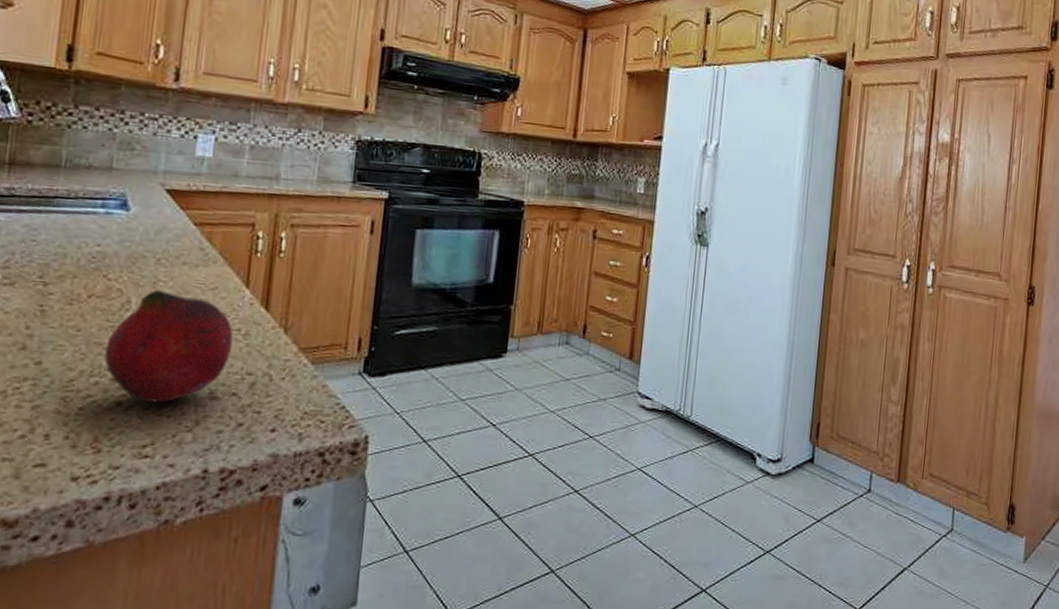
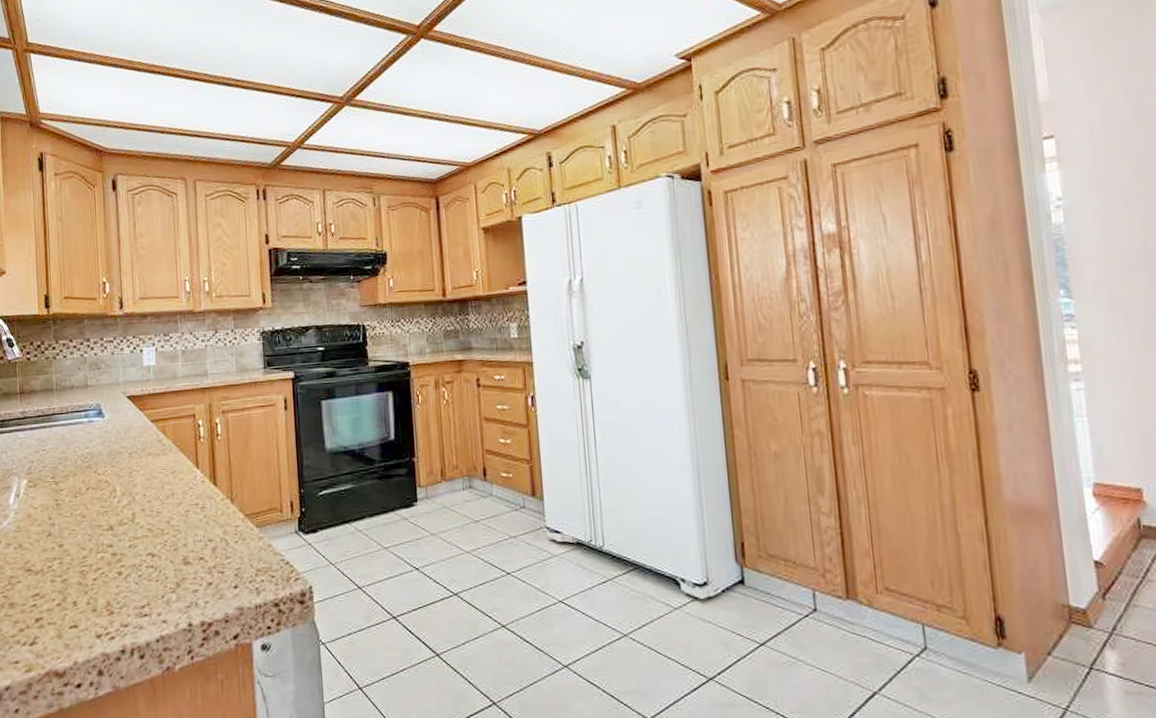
fruit: present [104,289,234,403] -> none [104,477,194,570]

